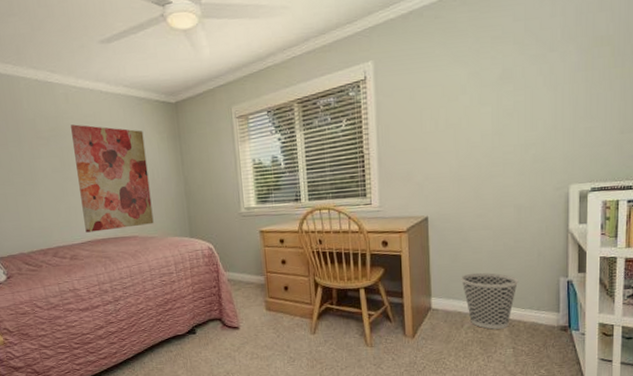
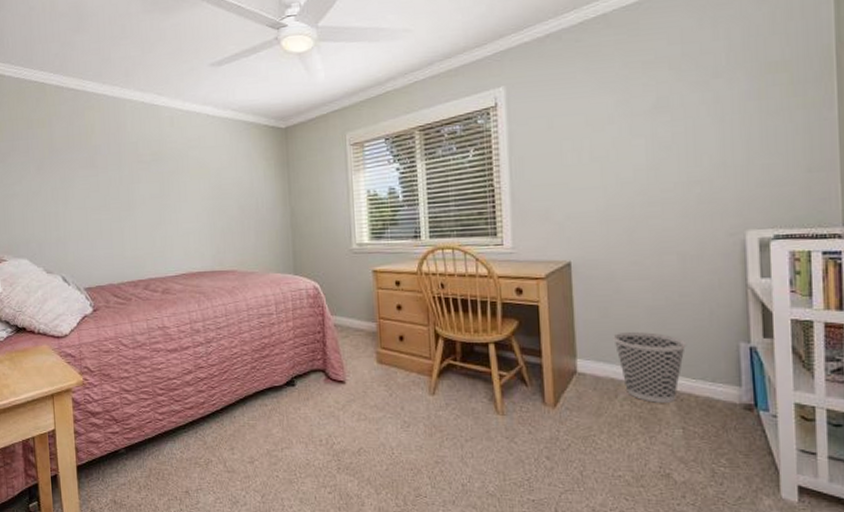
wall art: present [71,124,154,233] -> none [174,148,255,264]

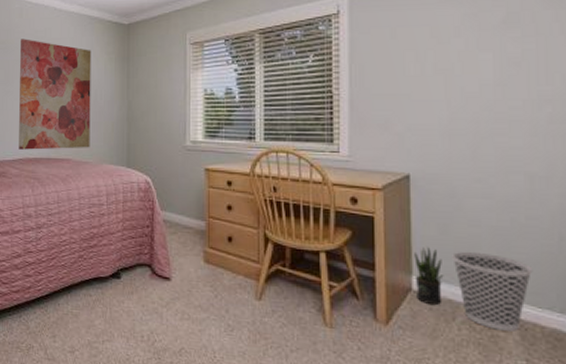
wall art: none [174,148,255,264] -> present [19,39,92,150]
potted plant: none [578,331,606,384] -> present [414,247,444,305]

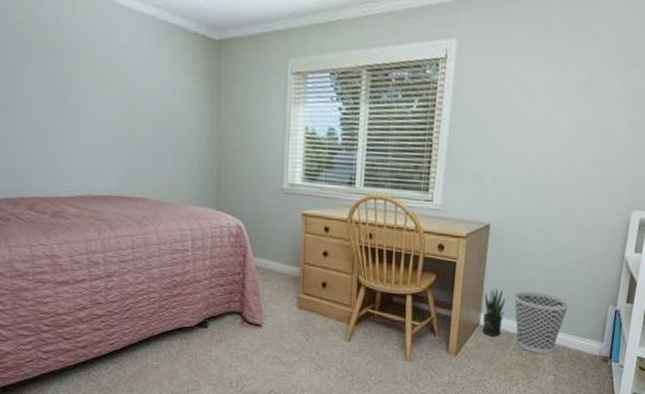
wall art: present [19,39,92,150] -> none [74,41,172,187]

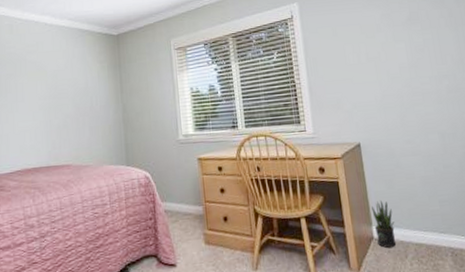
wastebasket: present [513,291,570,354] -> none [398,198,454,260]

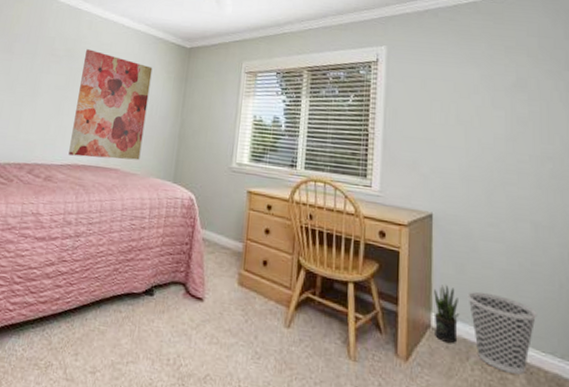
wall art: none [12,53,90,161] -> present [68,49,153,161]
wastebasket: none [398,198,454,260] -> present [467,291,538,374]

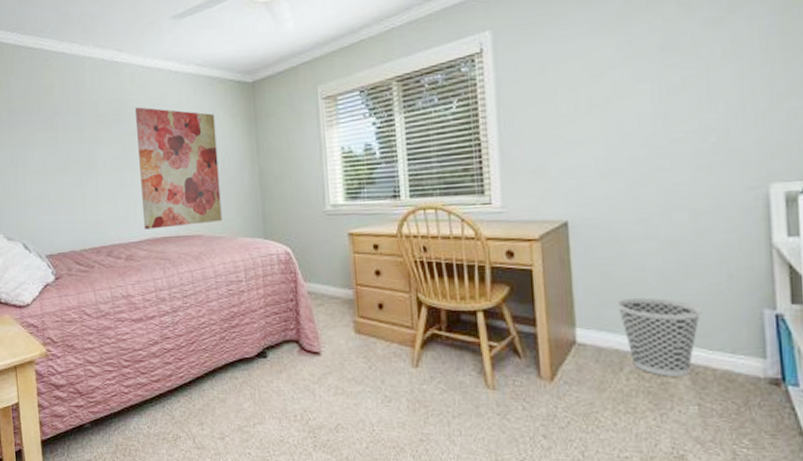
potted plant: present [434,285,460,343] -> none [577,297,609,356]

